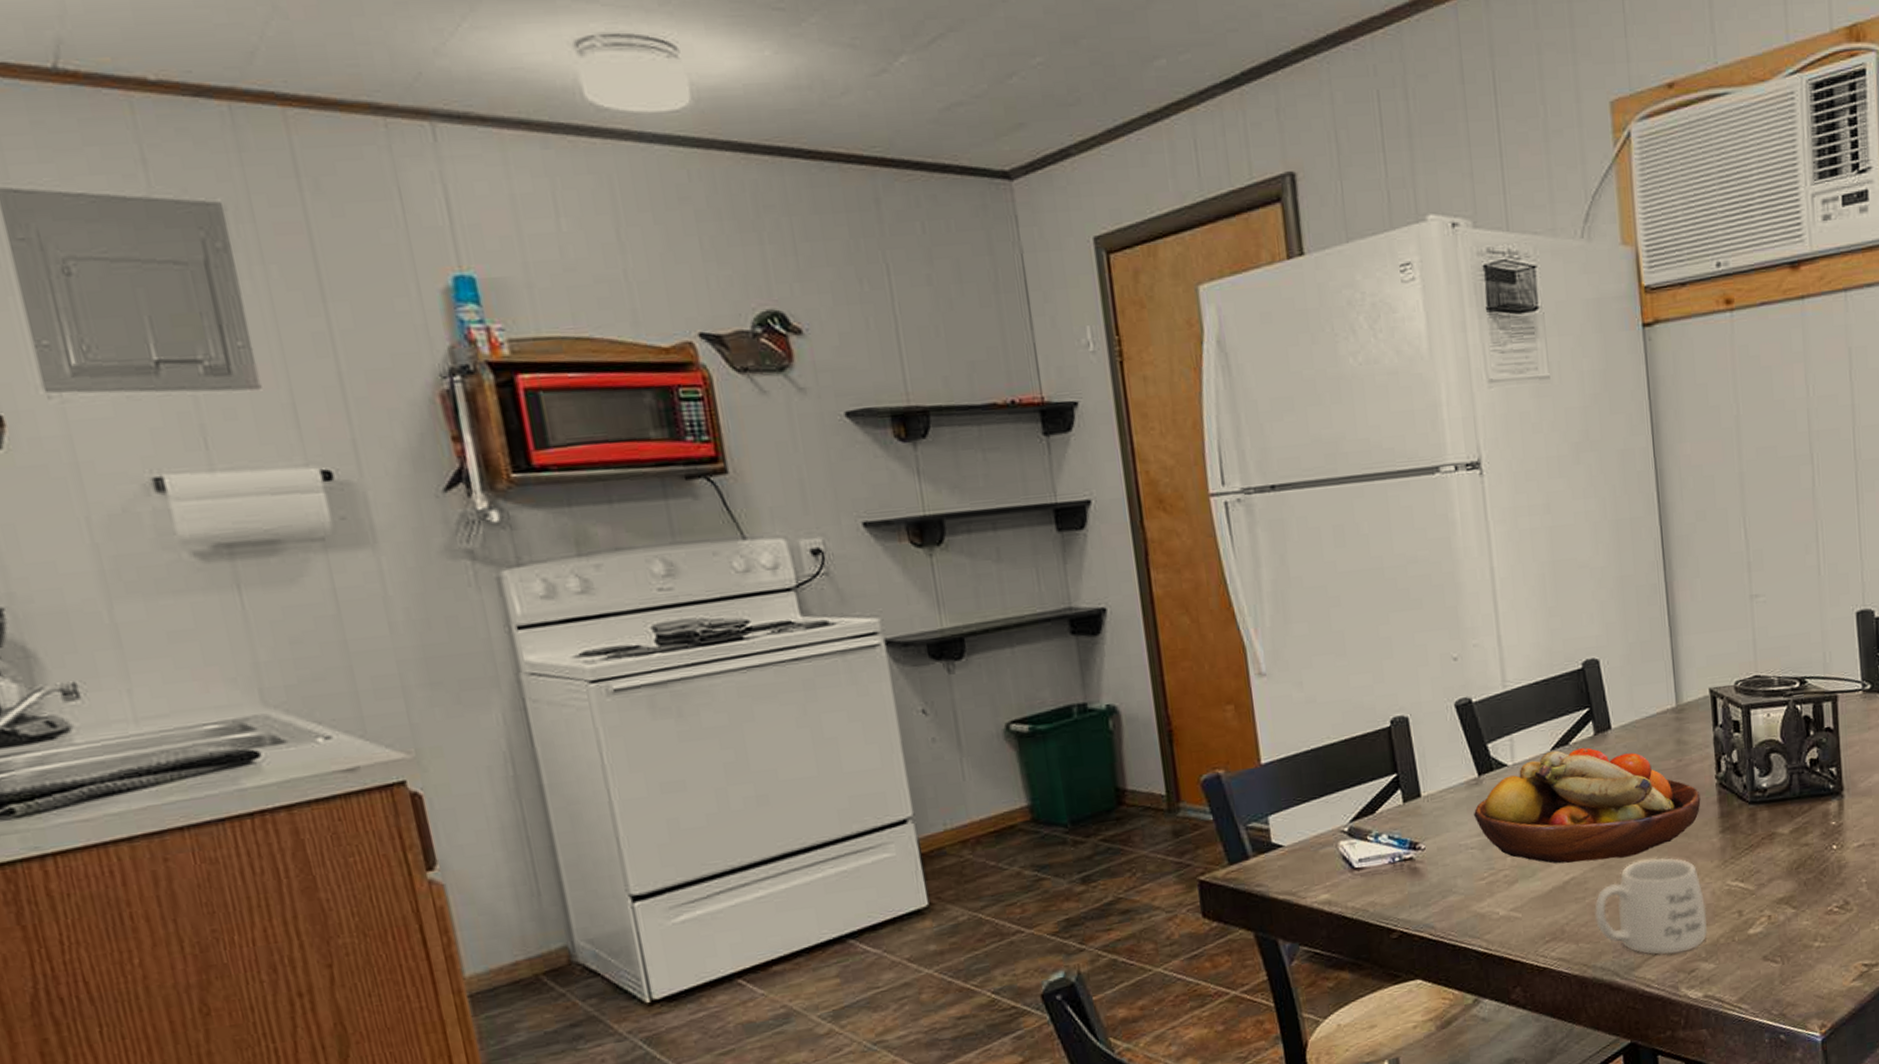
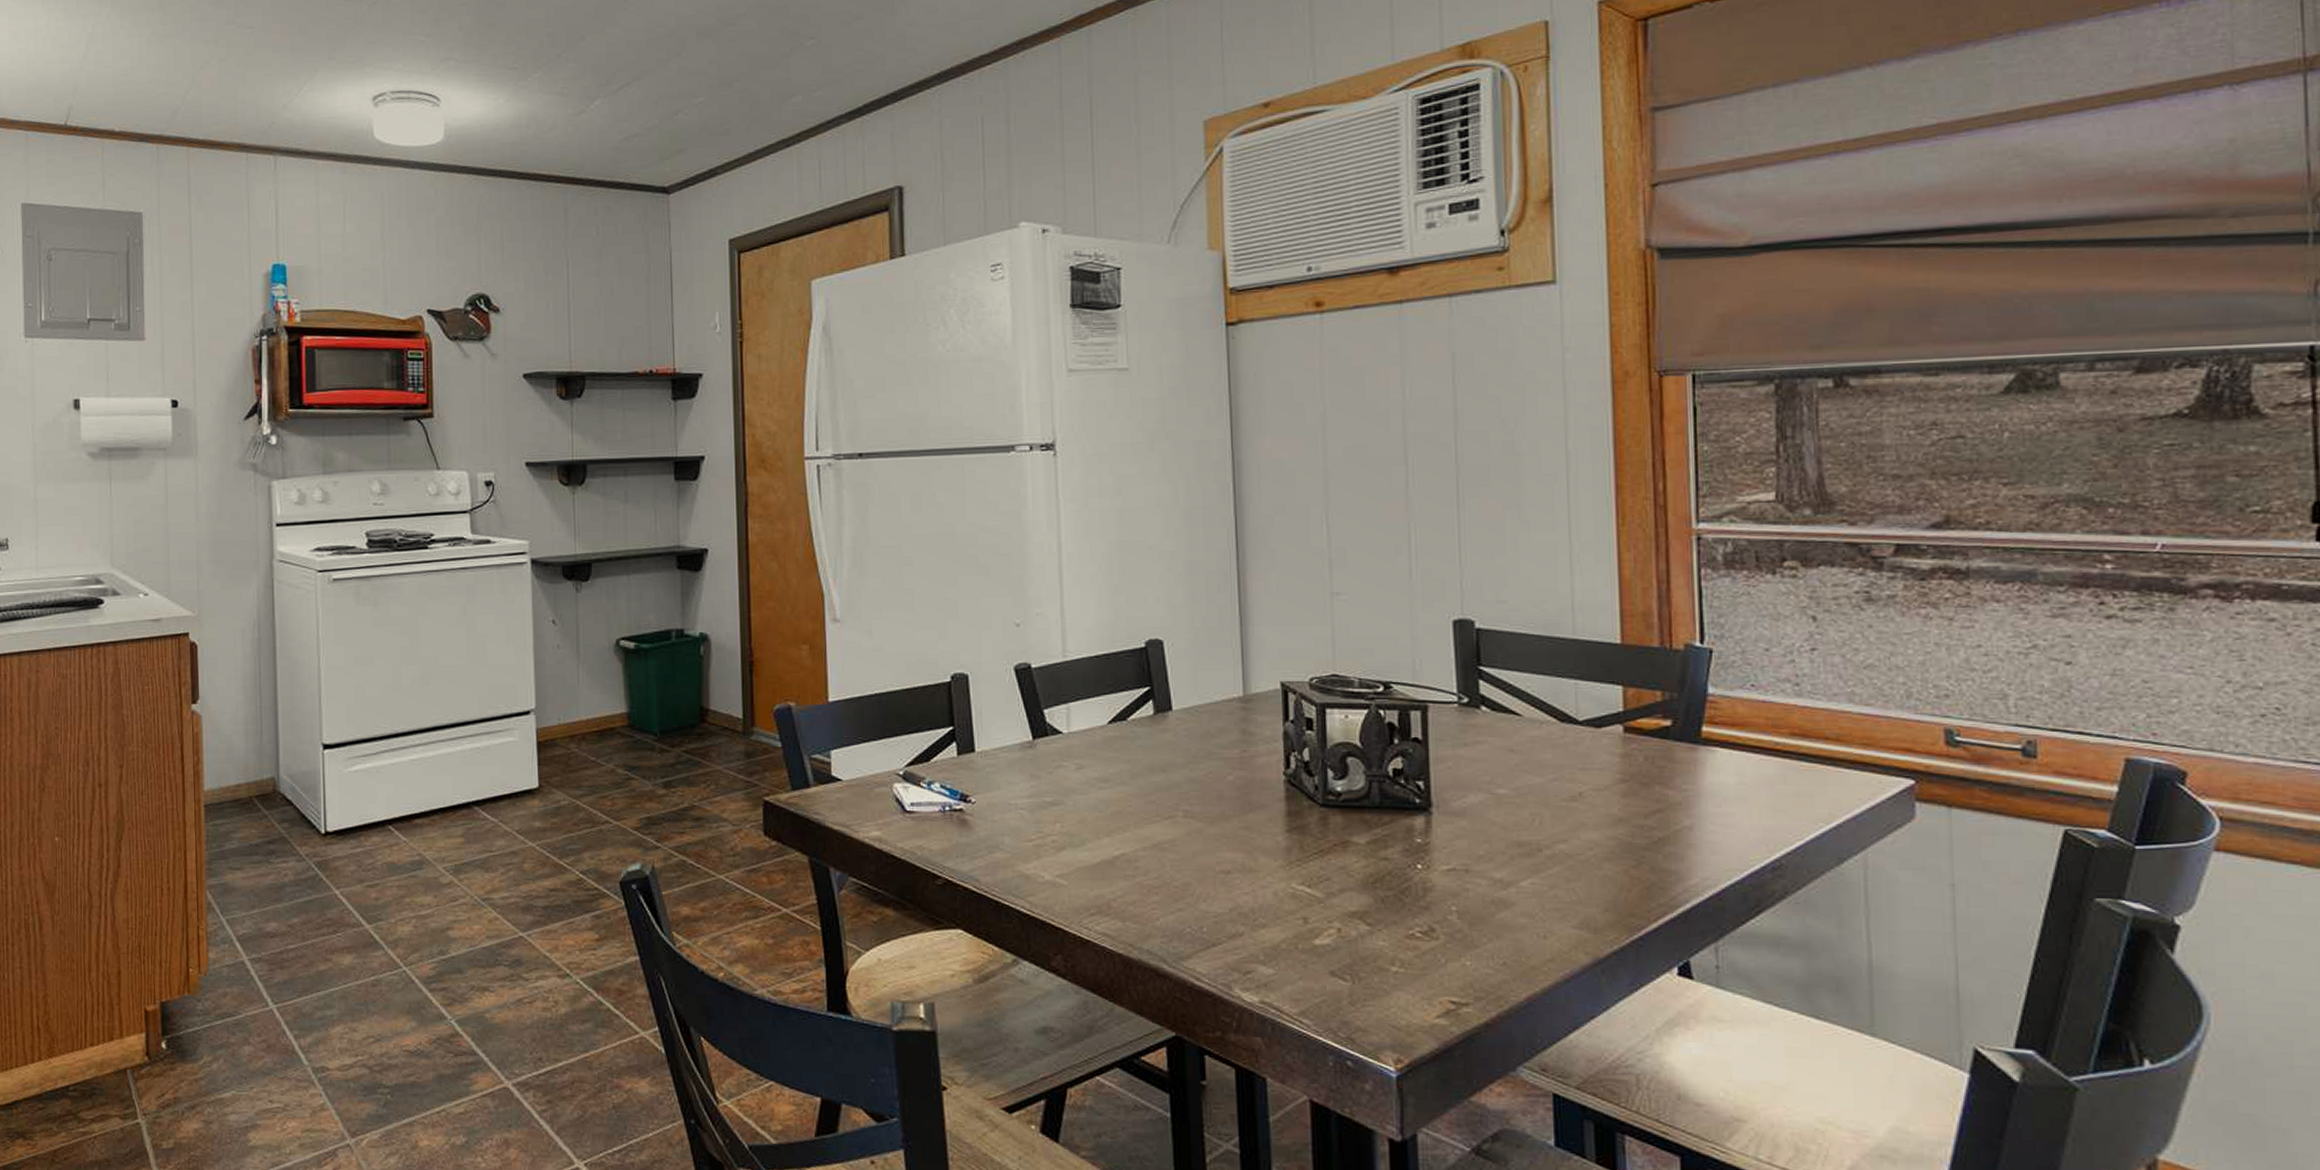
fruit bowl: present [1473,747,1701,864] -> none [1025,724,1266,842]
mug: present [1595,858,1708,955] -> none [1144,847,1268,951]

